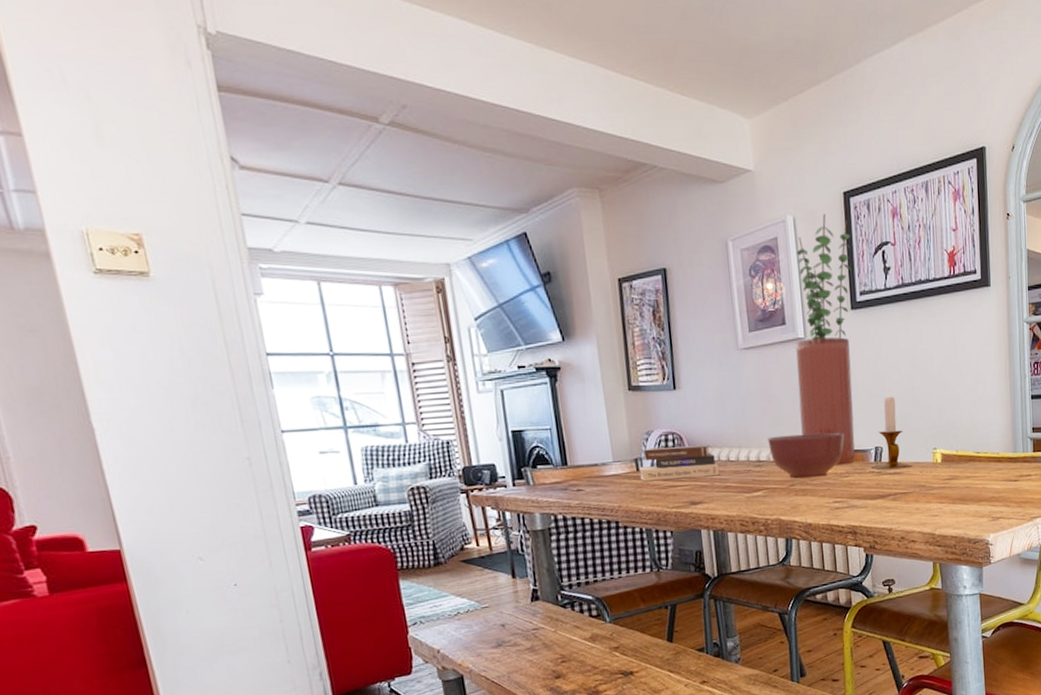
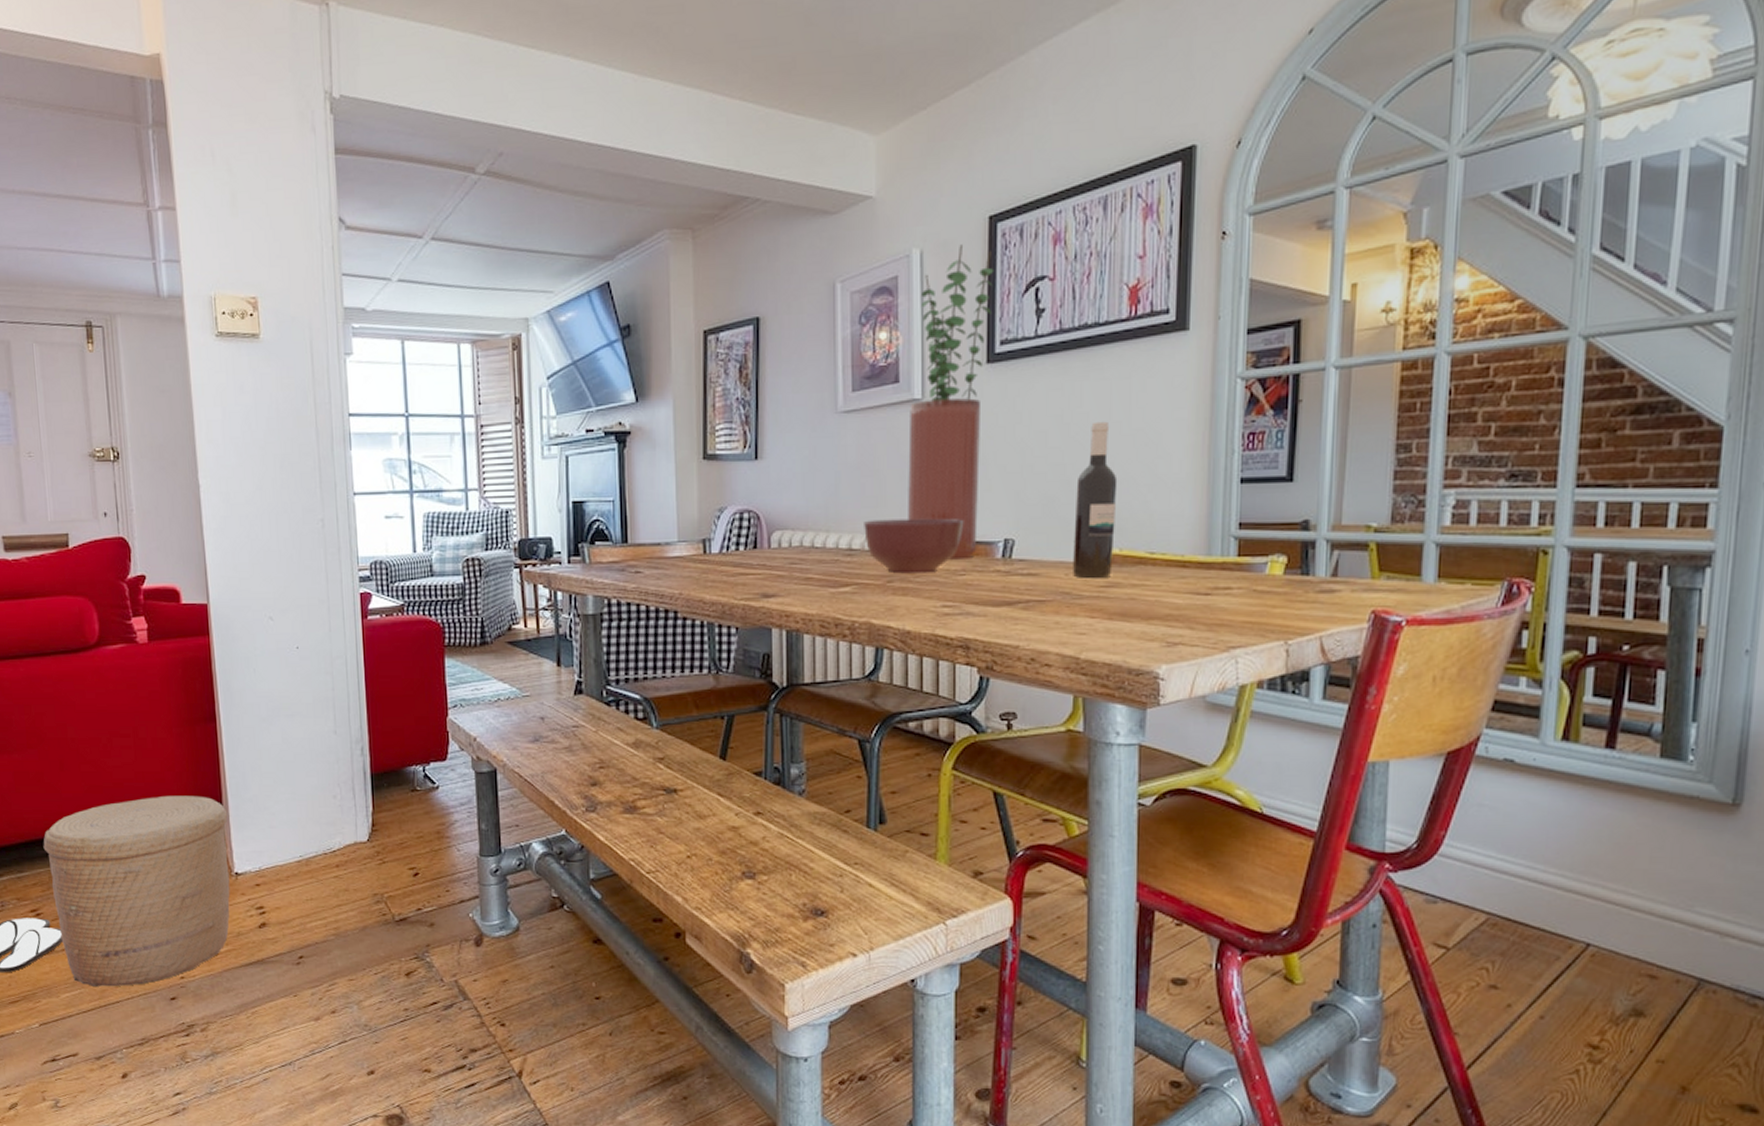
books: present [639,445,719,482] -> none [706,526,800,567]
candlestick: present [872,396,912,470] -> none [997,474,1055,570]
wine bottle: none [923,355,953,474] -> present [1071,421,1118,578]

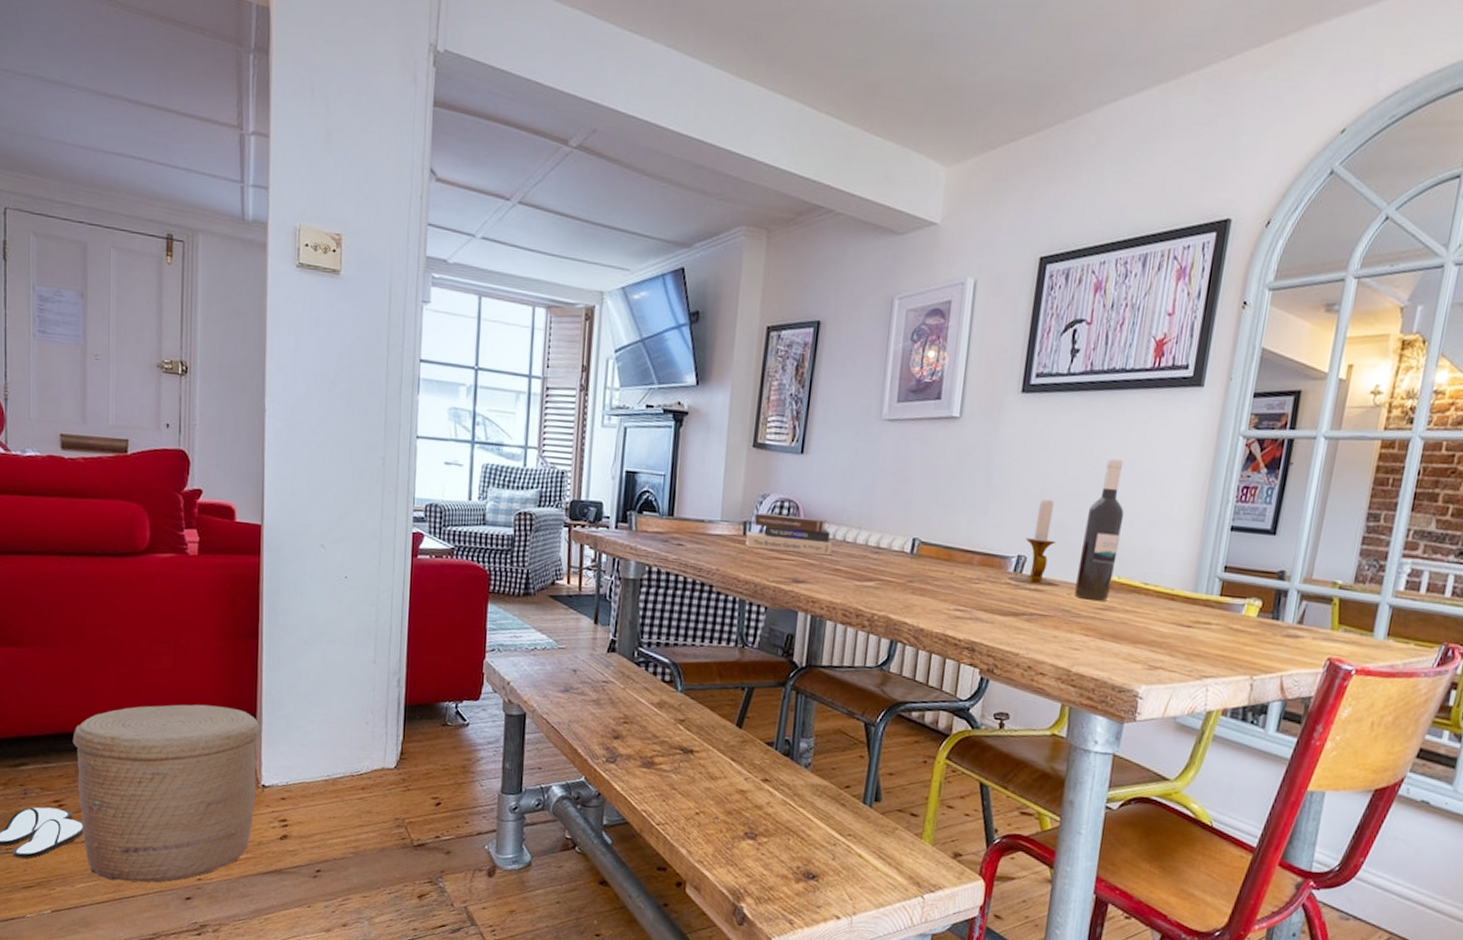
books: none [706,526,800,567] -> present [745,512,832,556]
bowl: present [864,518,964,574] -> none [892,522,984,578]
vase: present [908,244,995,560] -> none [934,280,1039,569]
candlestick: none [997,474,1055,570] -> present [1008,498,1059,587]

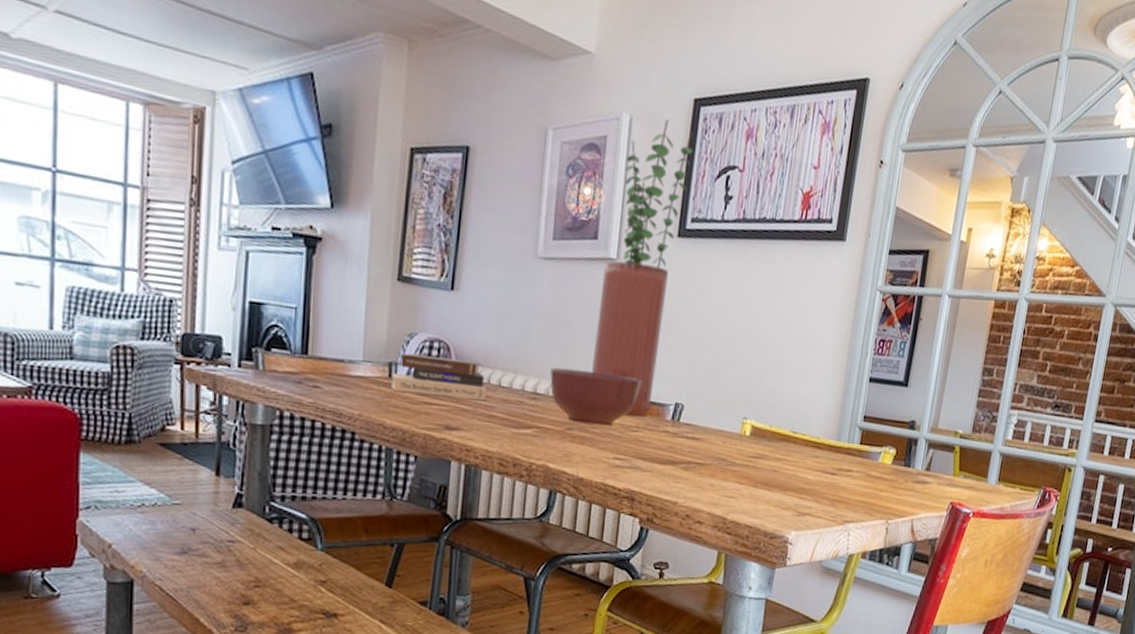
bowl: none [892,522,984,578] -> present [550,367,642,426]
vase: none [934,280,1039,569] -> present [592,119,694,417]
candlestick: present [1008,498,1059,587] -> none [667,346,715,436]
wine bottle: present [1073,458,1125,601] -> none [728,308,775,450]

